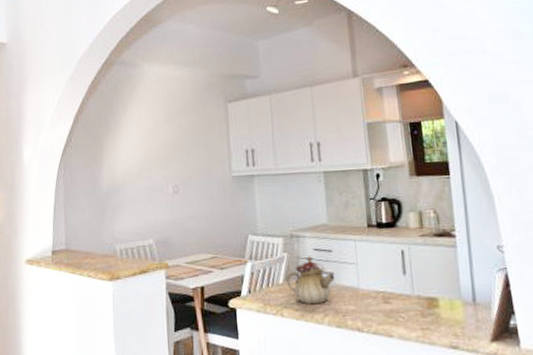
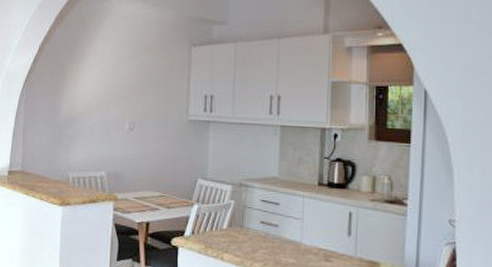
teapot: present [286,256,335,305] -> none [230,206,279,253]

